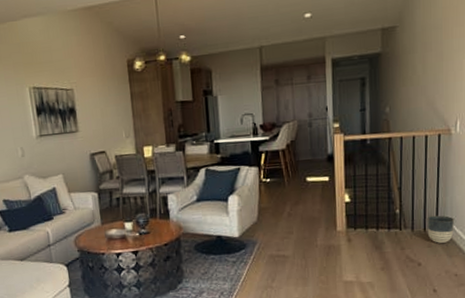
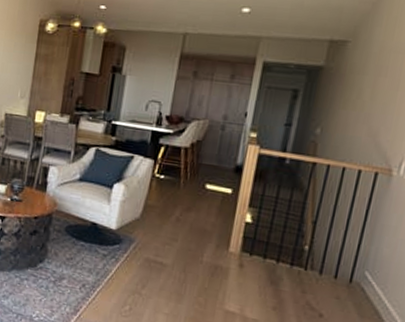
planter: present [427,215,455,243] -> none [338,262,377,299]

